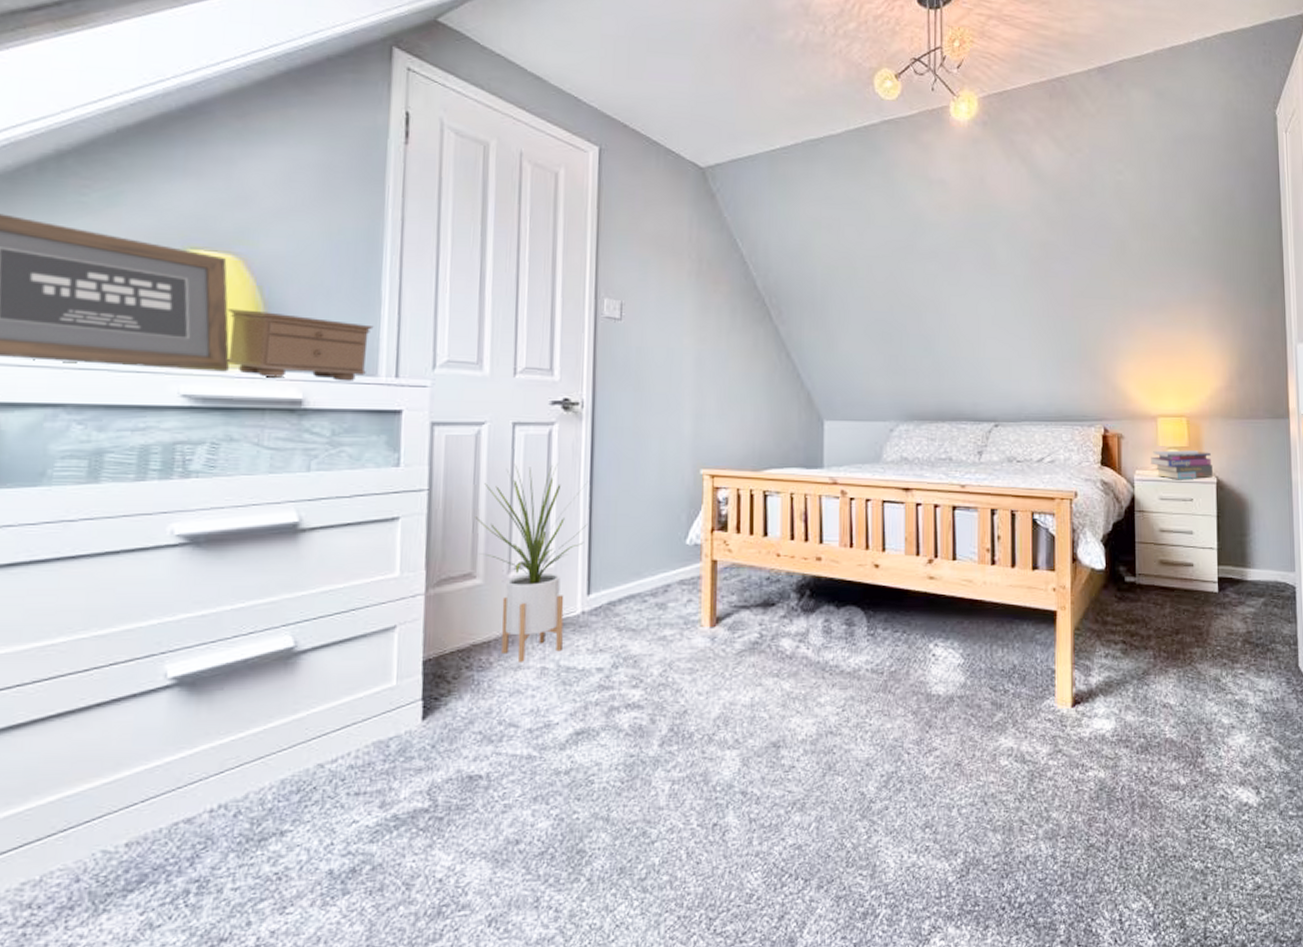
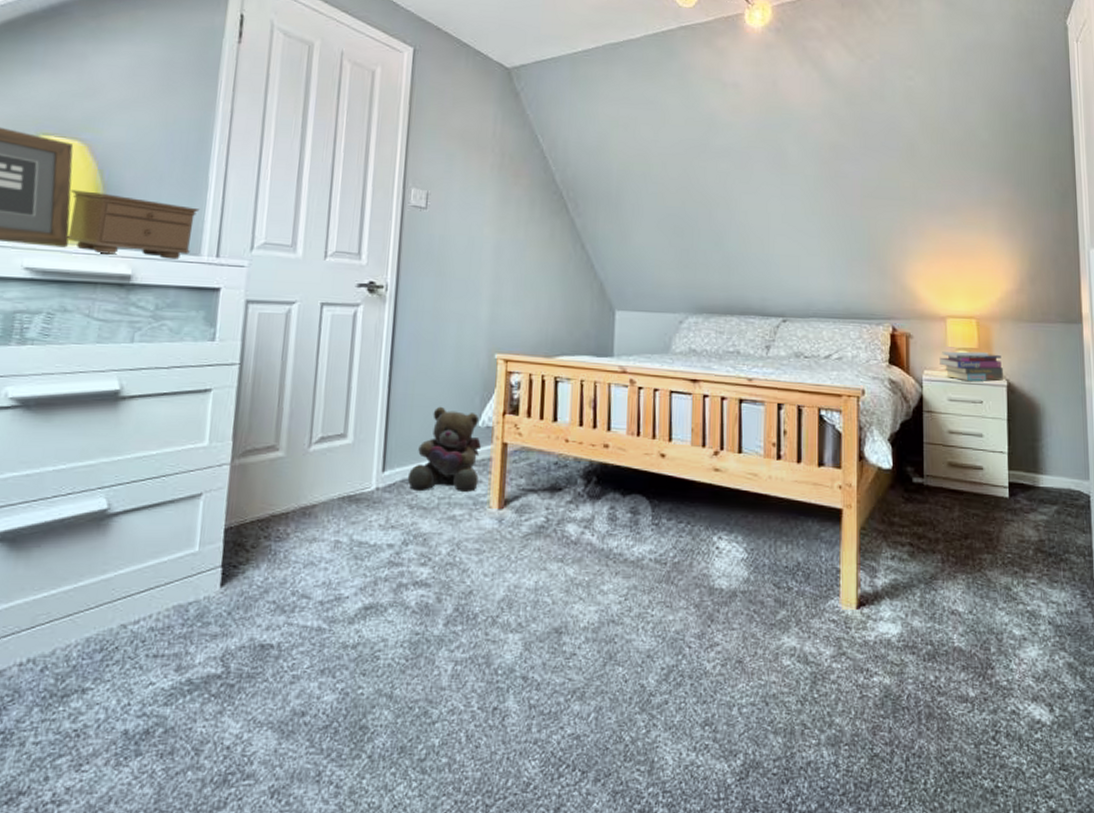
house plant: present [475,464,588,662] -> none [281,342,387,535]
teddy bear: none [614,525,689,612] -> present [407,406,481,492]

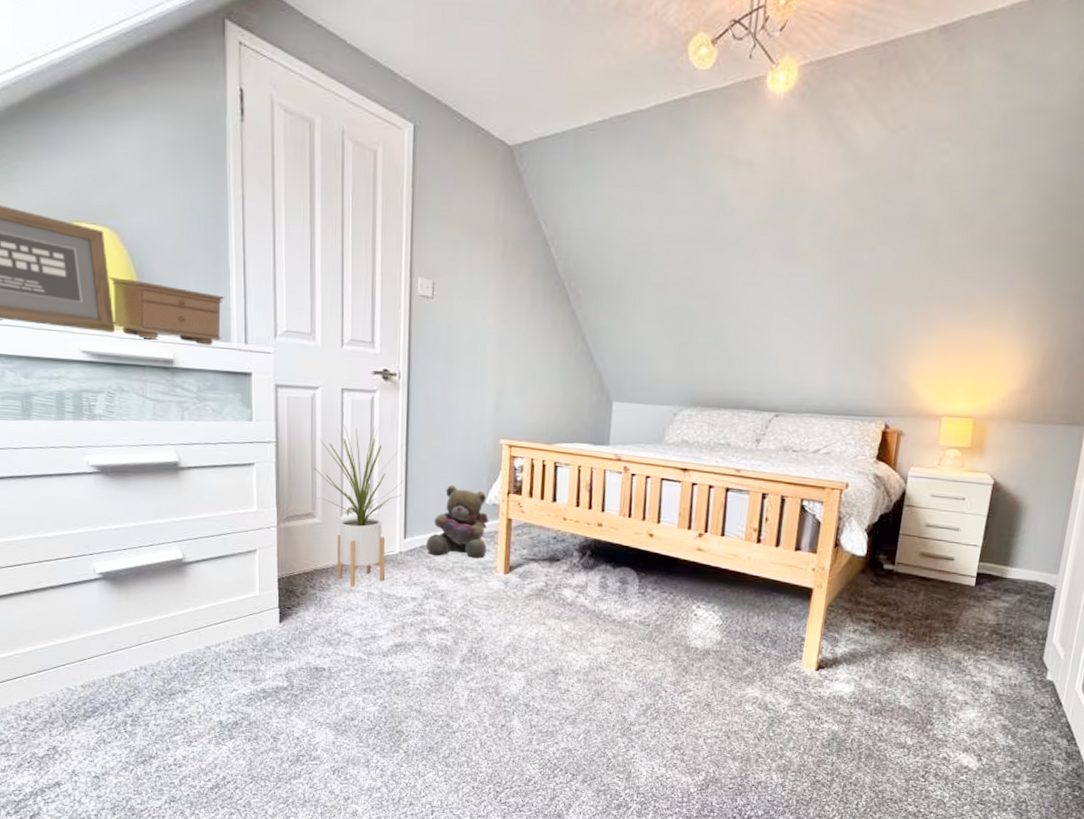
house plant: none [281,342,387,535] -> present [313,424,404,587]
books: present [940,351,1004,382] -> none [928,450,993,480]

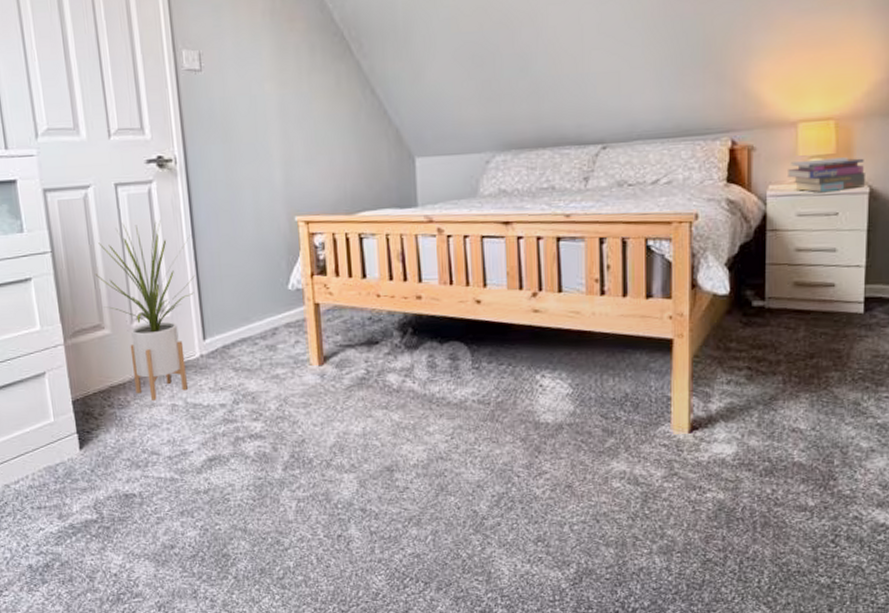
teddy bear: present [425,484,488,558] -> none [227,273,296,355]
books: none [928,450,993,480] -> present [788,157,866,193]

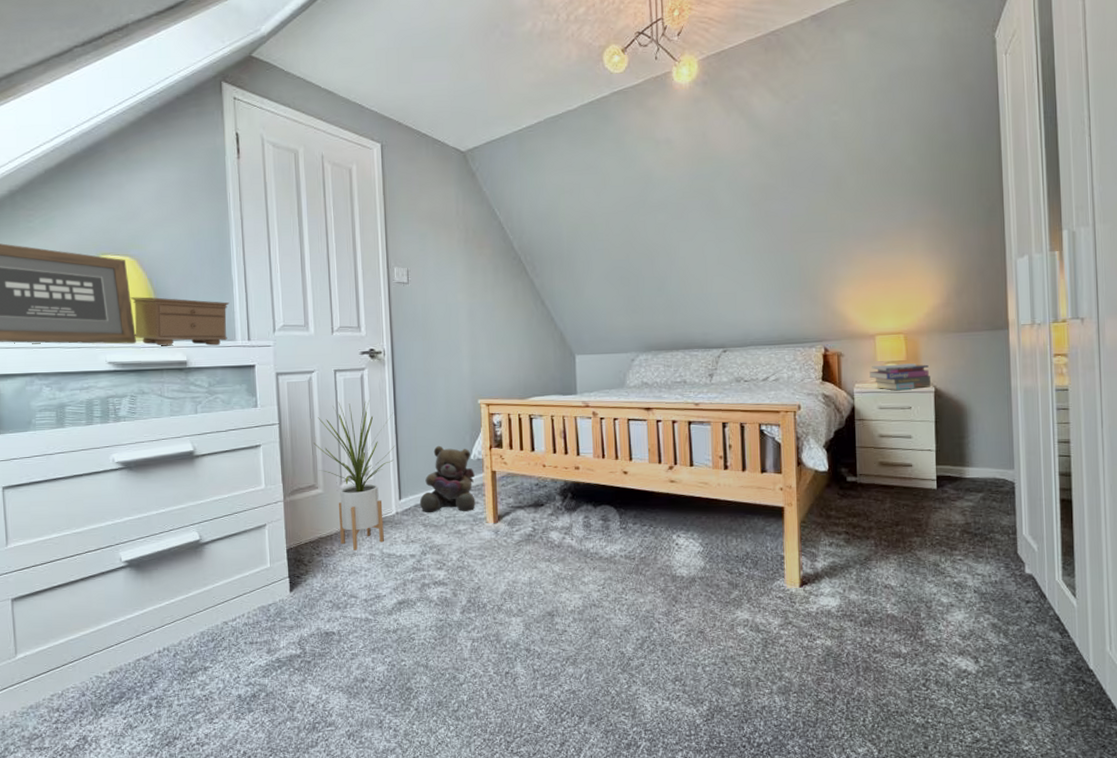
teddy bear: none [227,273,296,355] -> present [419,445,476,512]

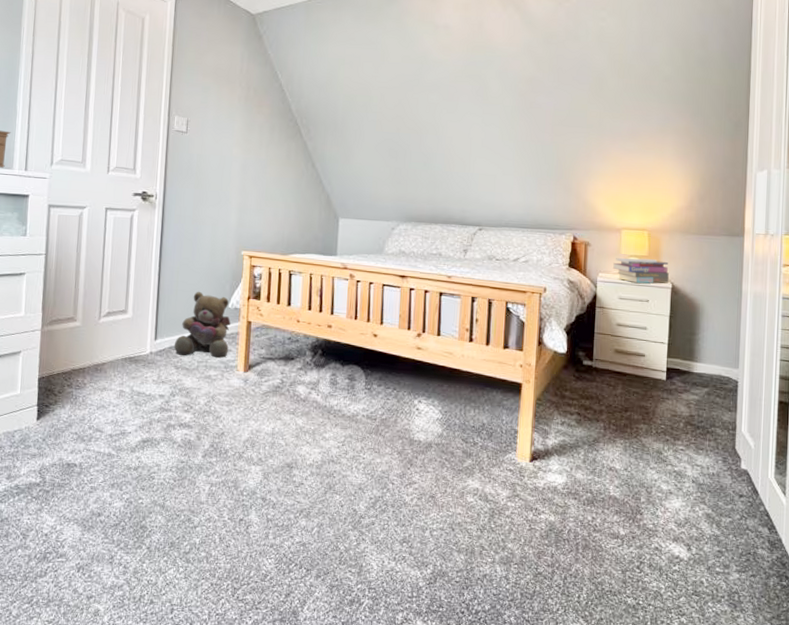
house plant: present [313,400,395,550] -> none [77,239,157,385]

